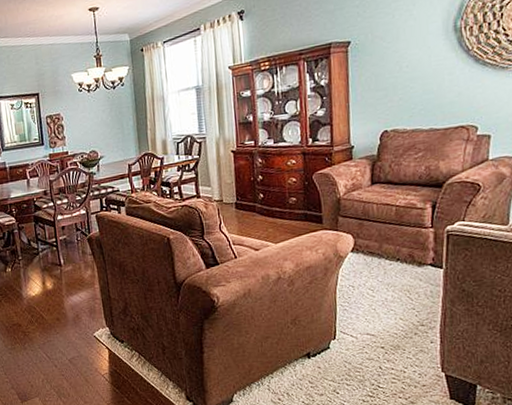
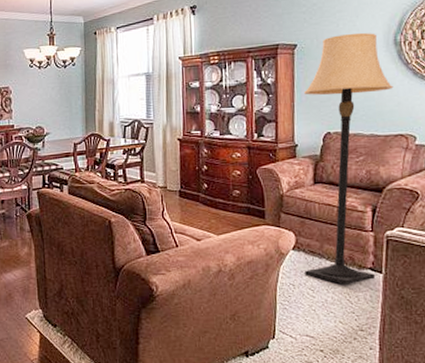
lamp: none [359,21,454,283] -> present [304,32,394,285]

